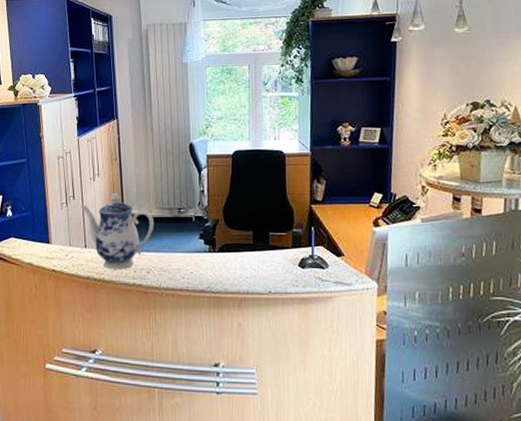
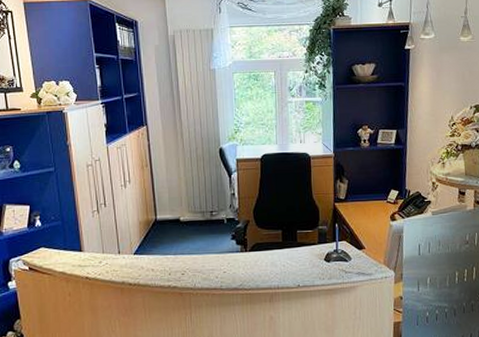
teapot: present [81,193,155,270] -> none [113,199,188,274]

